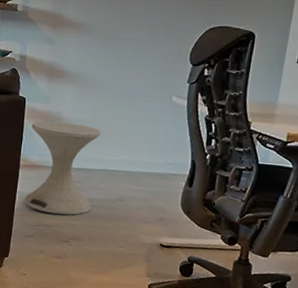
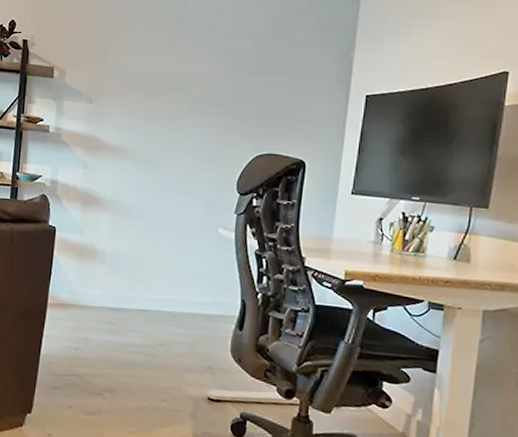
side table: present [24,121,101,215] -> none [51,253,141,363]

